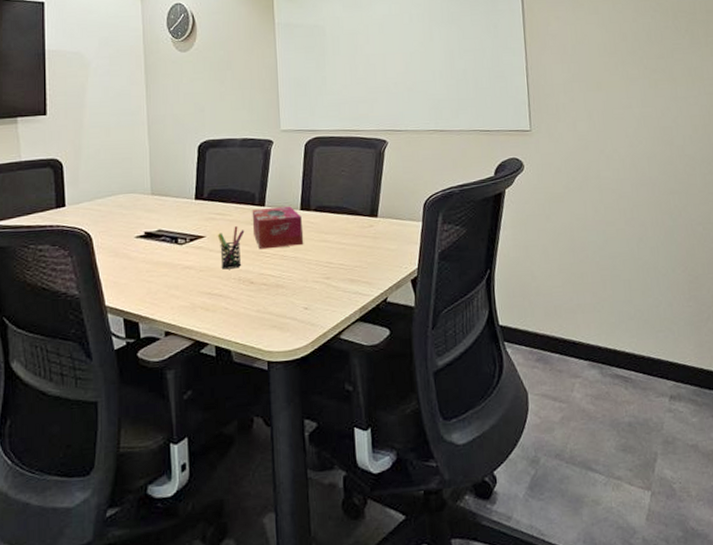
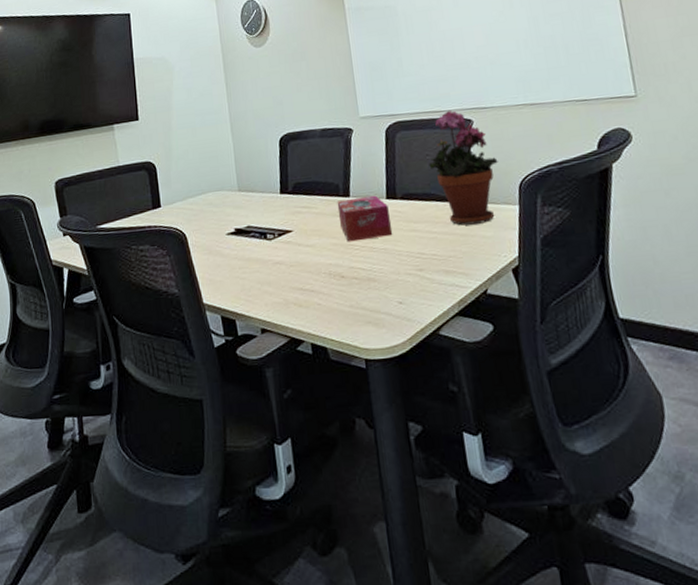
pen holder: present [217,226,245,270] -> none [304,219,331,264]
potted plant: none [343,130,407,238] -> present [429,110,498,226]

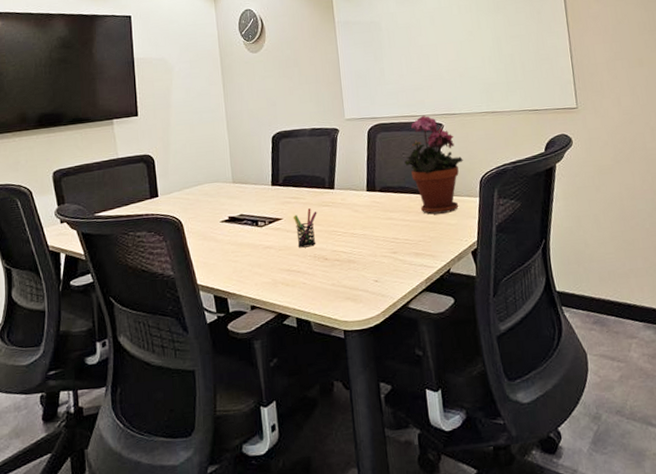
pen holder: none [304,219,331,264] -> present [293,208,317,248]
tissue box: present [337,195,392,242] -> none [323,188,370,229]

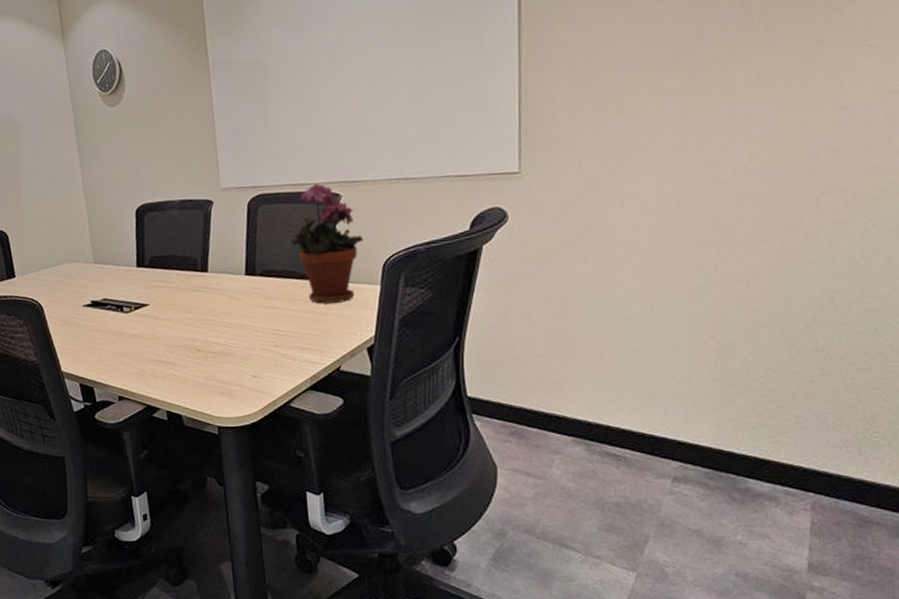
pen holder: present [293,208,317,248] -> none [161,294,188,337]

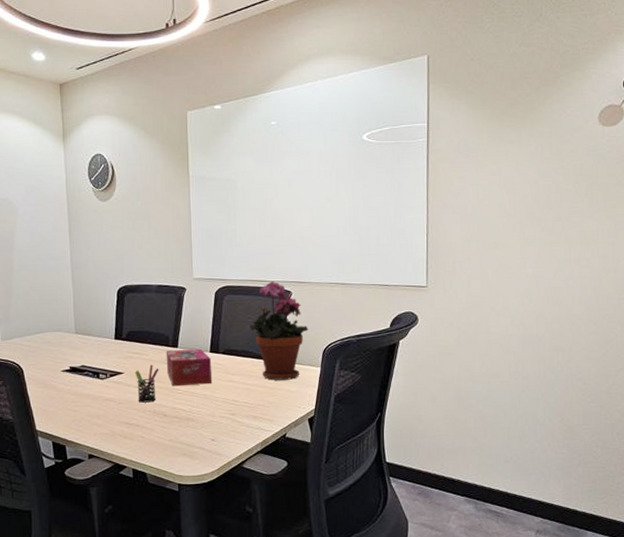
pen holder: none [161,294,188,337] -> present [134,365,159,403]
tissue box: none [194,271,249,317] -> present [166,348,211,387]

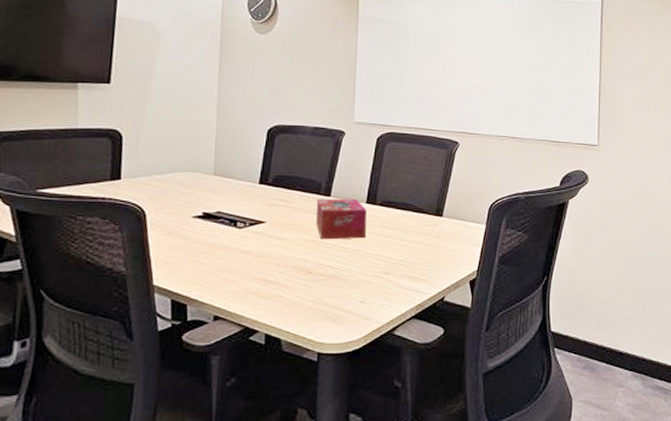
pen holder: present [134,365,159,403] -> none [278,214,307,257]
potted plant: present [250,281,308,380] -> none [412,130,475,237]

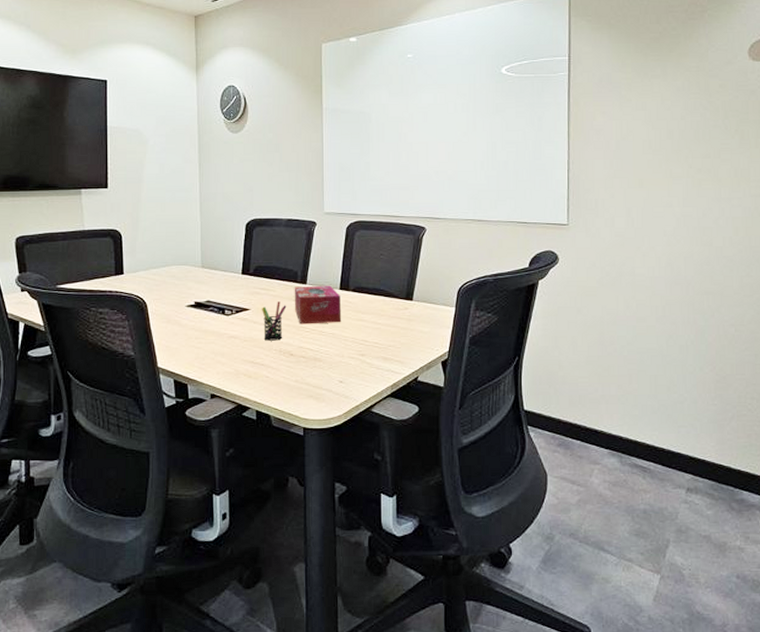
pen holder: none [278,214,307,257] -> present [261,301,287,341]

